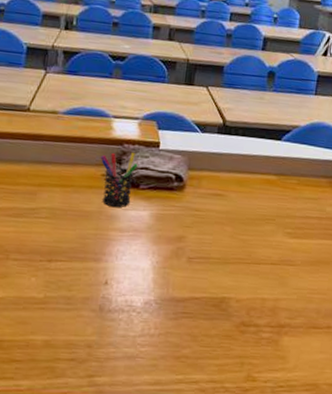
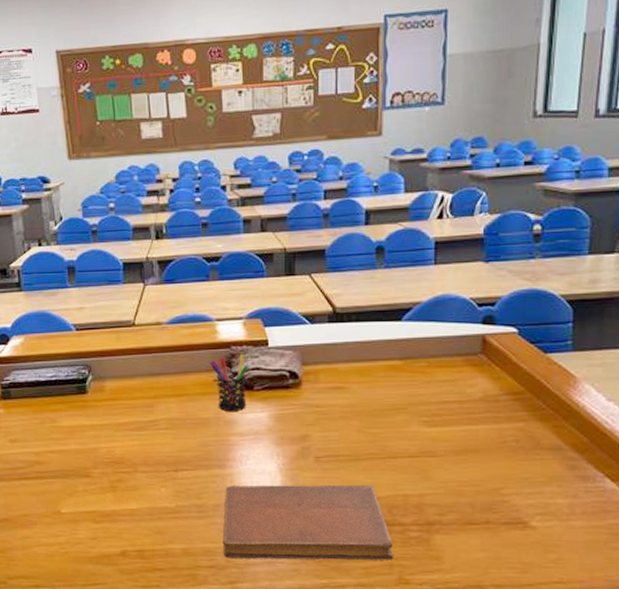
notebook: none [86,279,247,359] -> present [222,484,393,560]

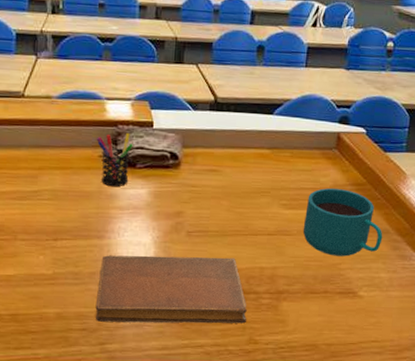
cup: none [451,399,554,480] -> present [303,188,383,257]

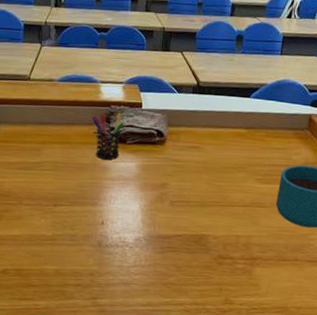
notebook: present [95,255,247,324] -> none [89,220,224,286]

